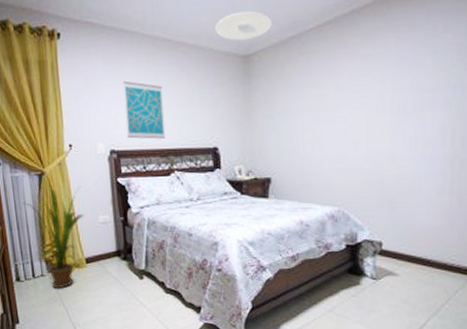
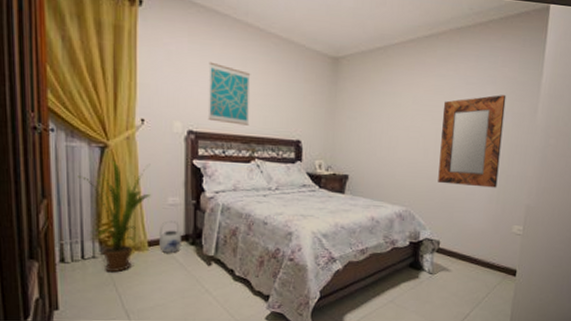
teapot: none [94,237,116,270] -> present [159,220,184,254]
ceiling light: present [214,10,273,41] -> none [308,15,363,44]
home mirror: none [372,65,452,178] -> present [438,95,507,188]

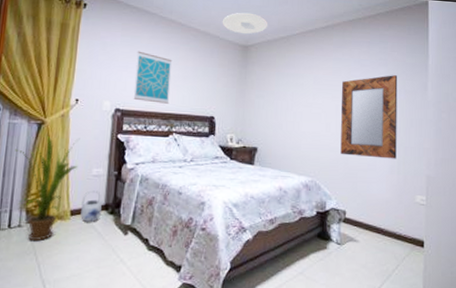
ceiling light: none [308,15,363,44] -> present [222,12,268,35]

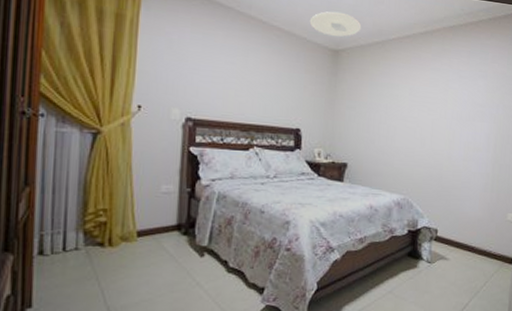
house plant: present [15,136,80,242] -> none [65,148,145,266]
teapot: present [80,190,105,223] -> none [149,209,177,245]
wall art: present [133,51,173,104] -> none [207,51,253,114]
home mirror: present [340,75,398,159] -> none [434,88,497,177]

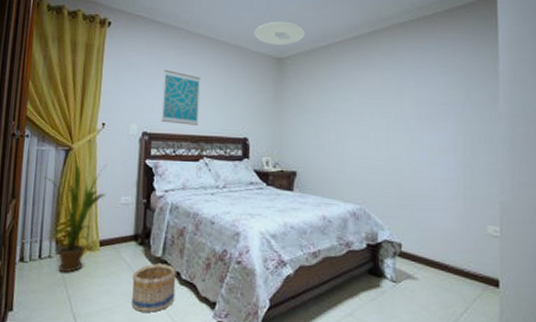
house plant: none [65,148,145,266] -> present [43,163,108,273]
basket: none [175,253,224,301] -> present [132,263,177,312]
wall art: none [207,51,253,114] -> present [161,69,201,125]

